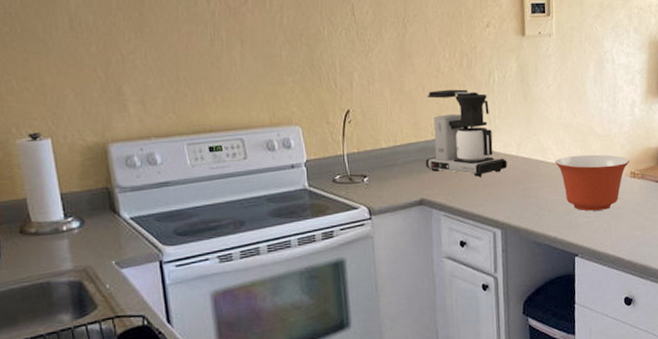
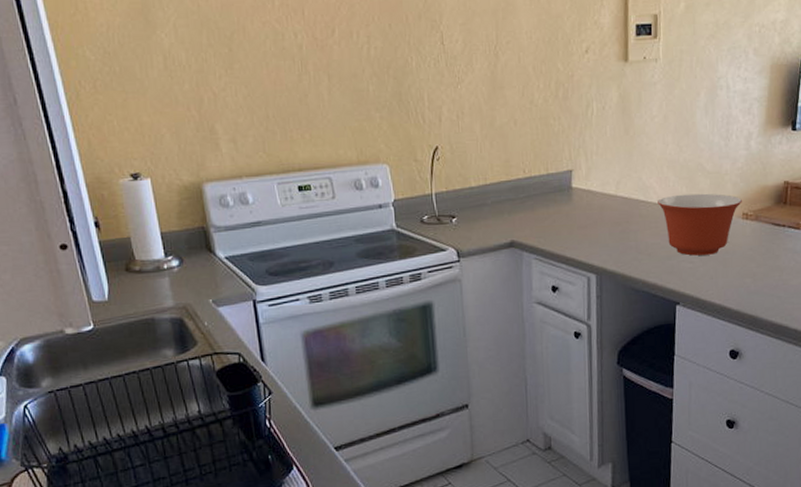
coffee maker: present [425,89,508,177] -> none [516,122,605,218]

